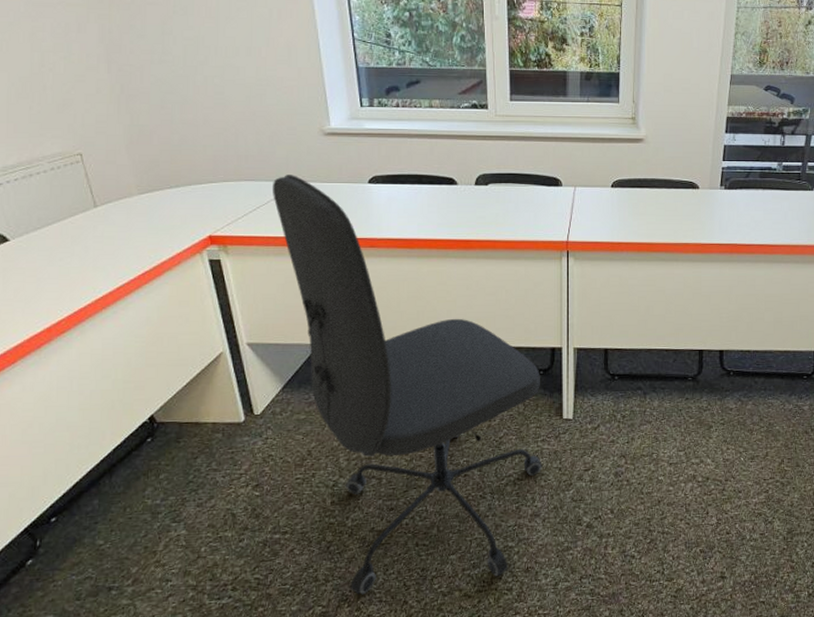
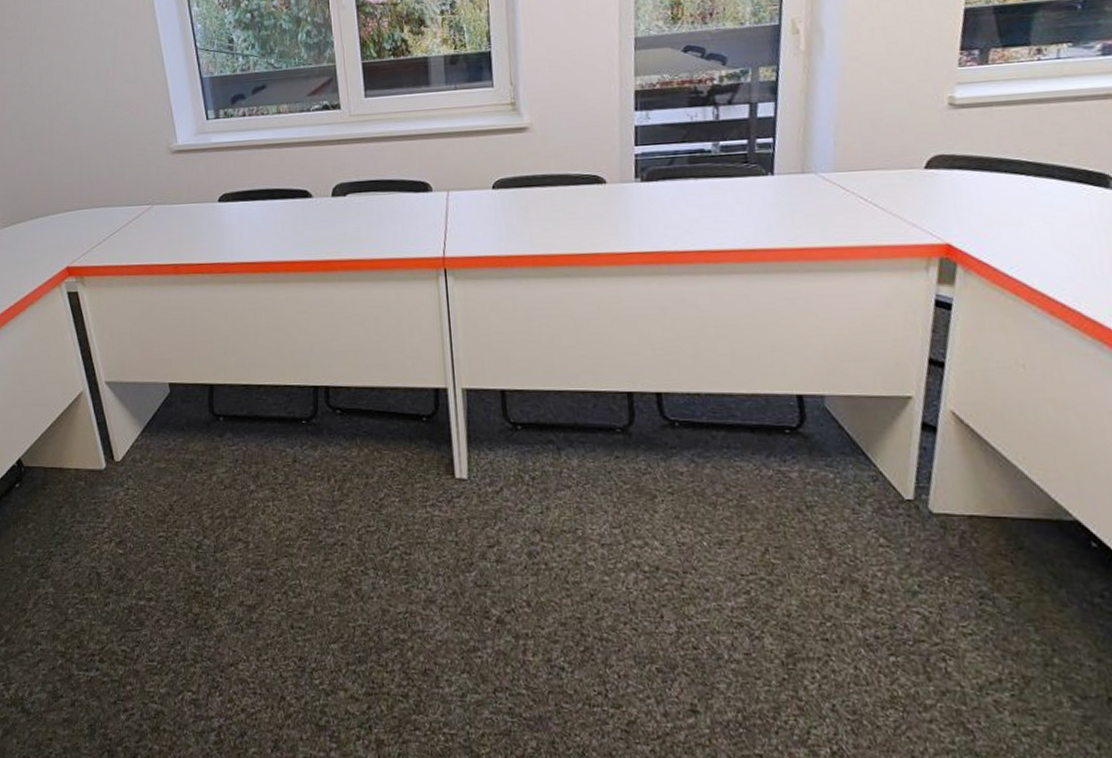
office chair: present [273,175,543,595] -> none [124,198,435,683]

